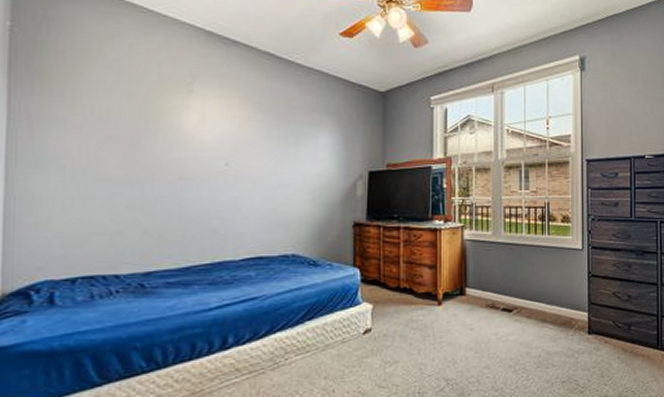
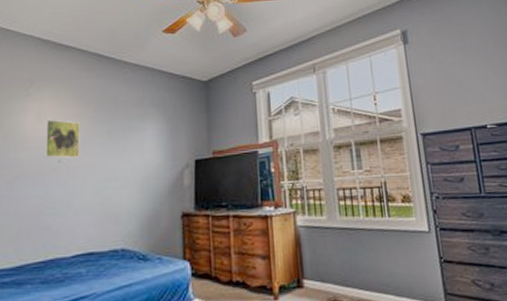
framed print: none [209,119,249,162] -> present [44,119,80,158]

